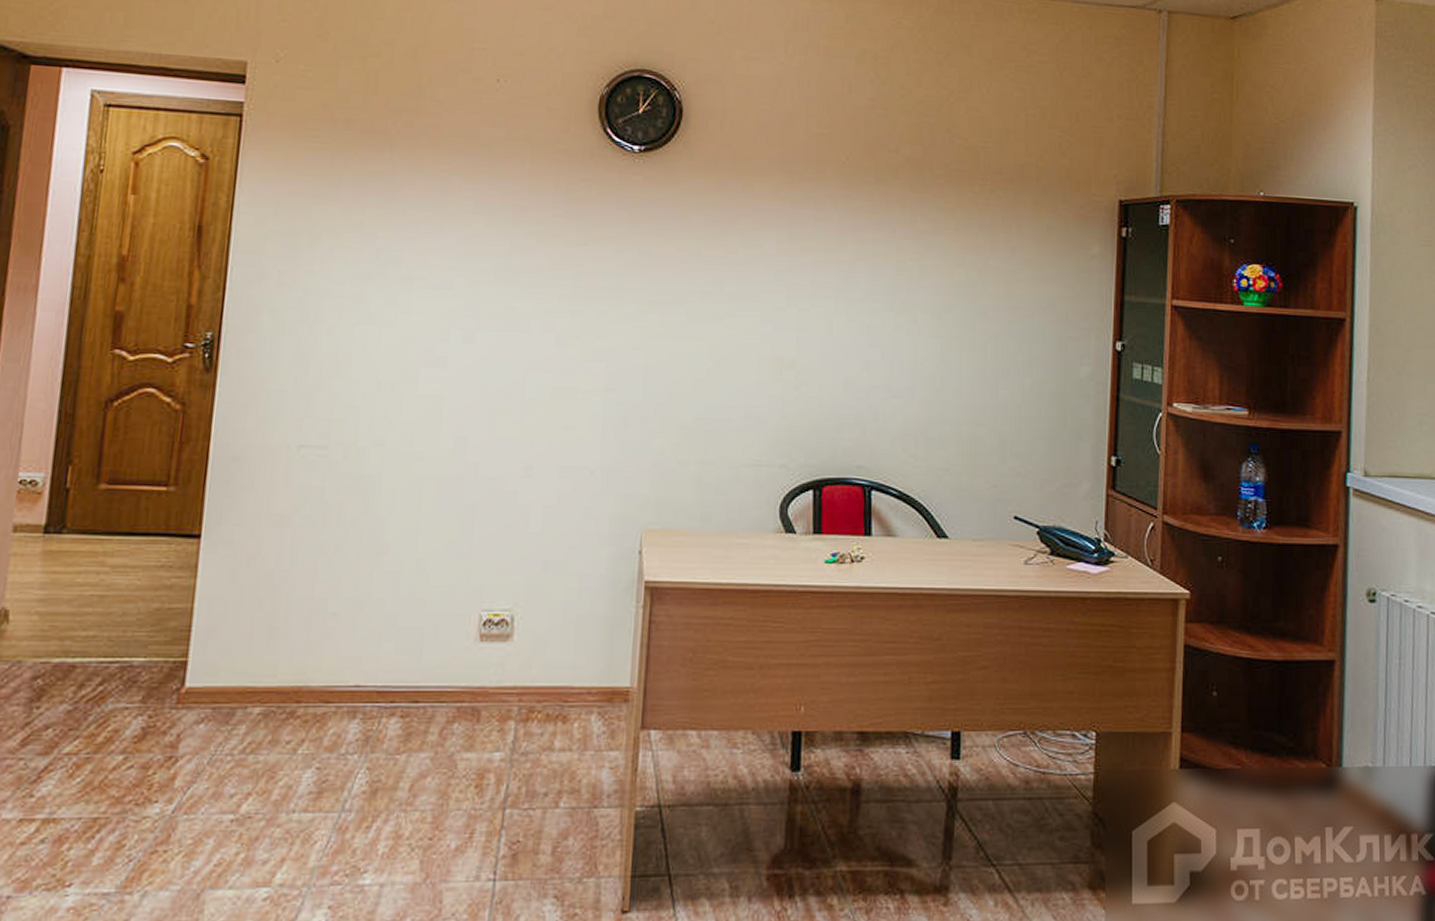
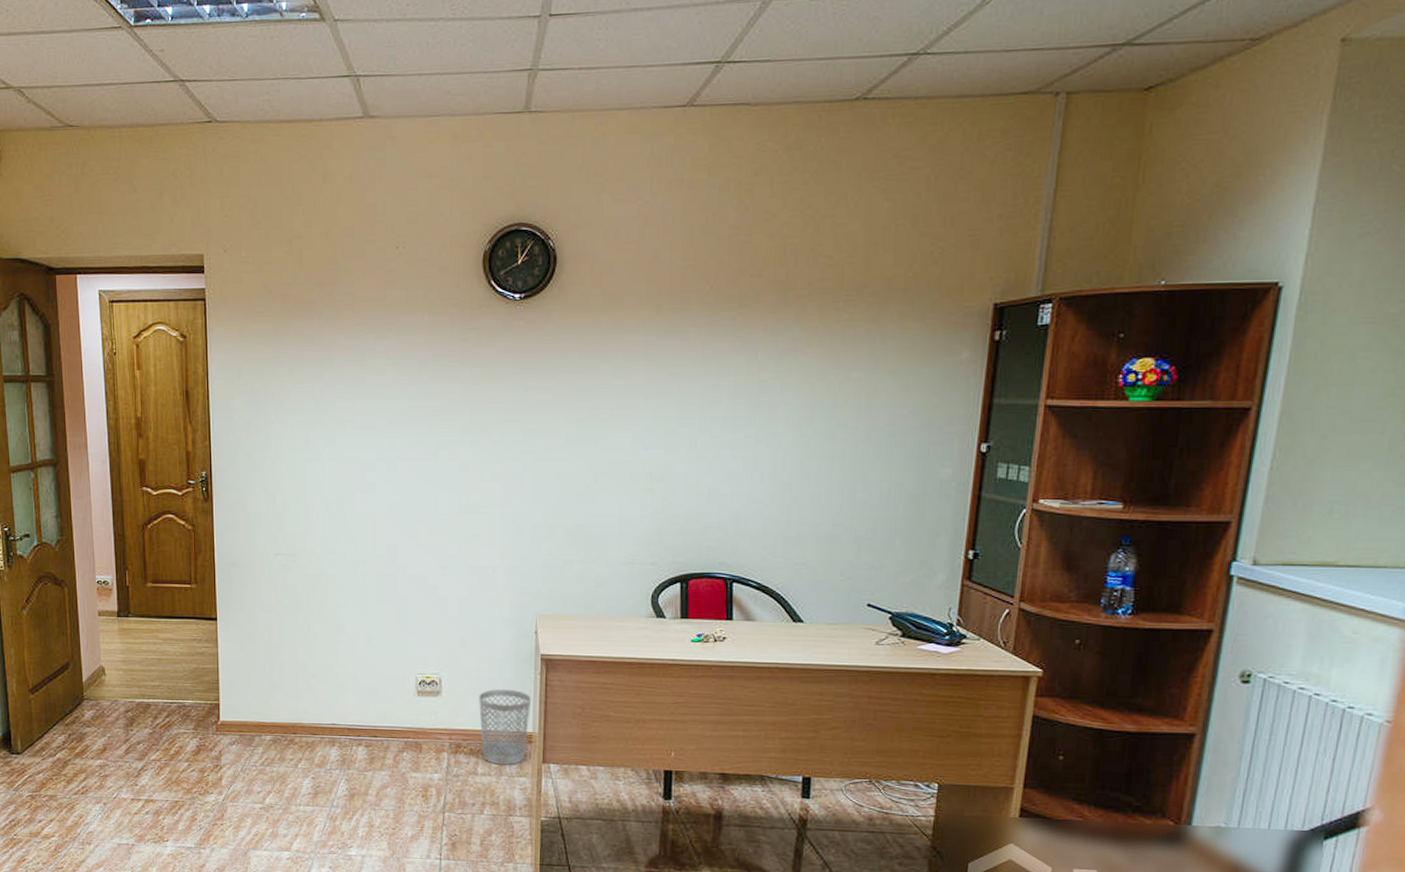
wastebasket: none [561,628,631,734] -> present [479,689,532,765]

